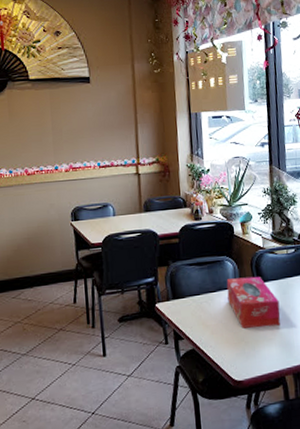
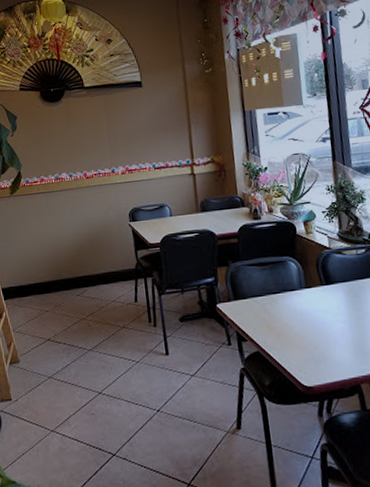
tissue box: present [226,276,280,329] -> none [290,277,352,332]

